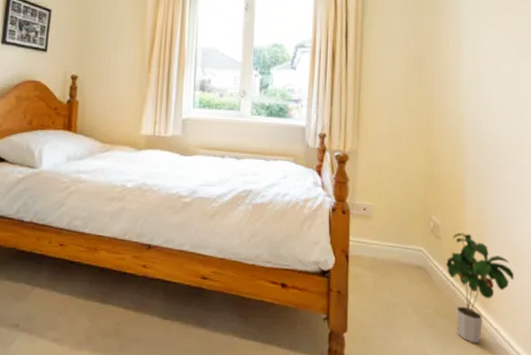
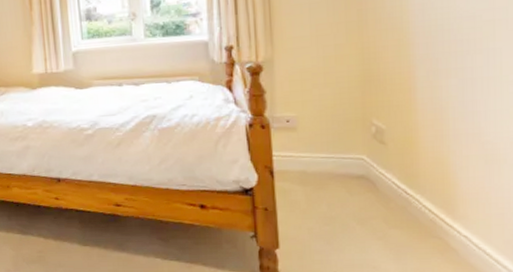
potted plant: present [445,232,514,343] -> none [394,135,488,253]

